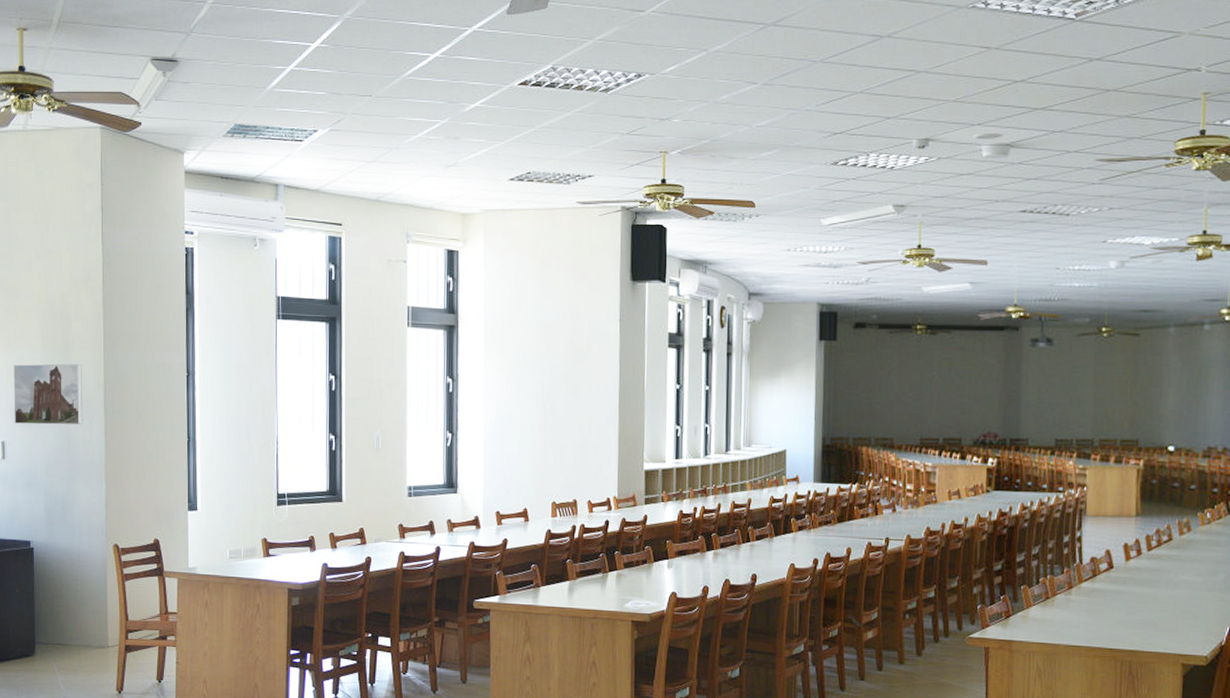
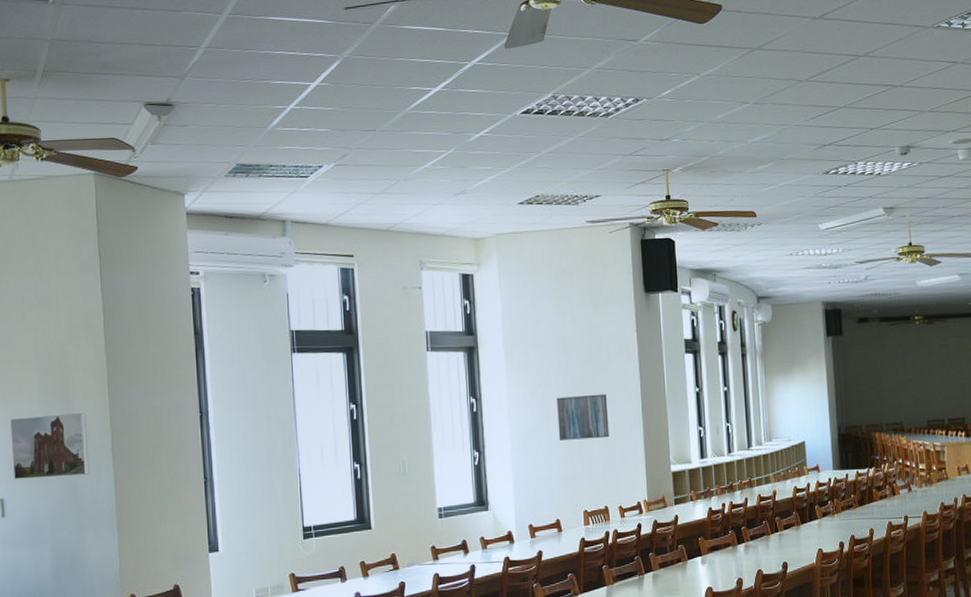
wall art: none [532,383,585,430] -> present [557,394,609,440]

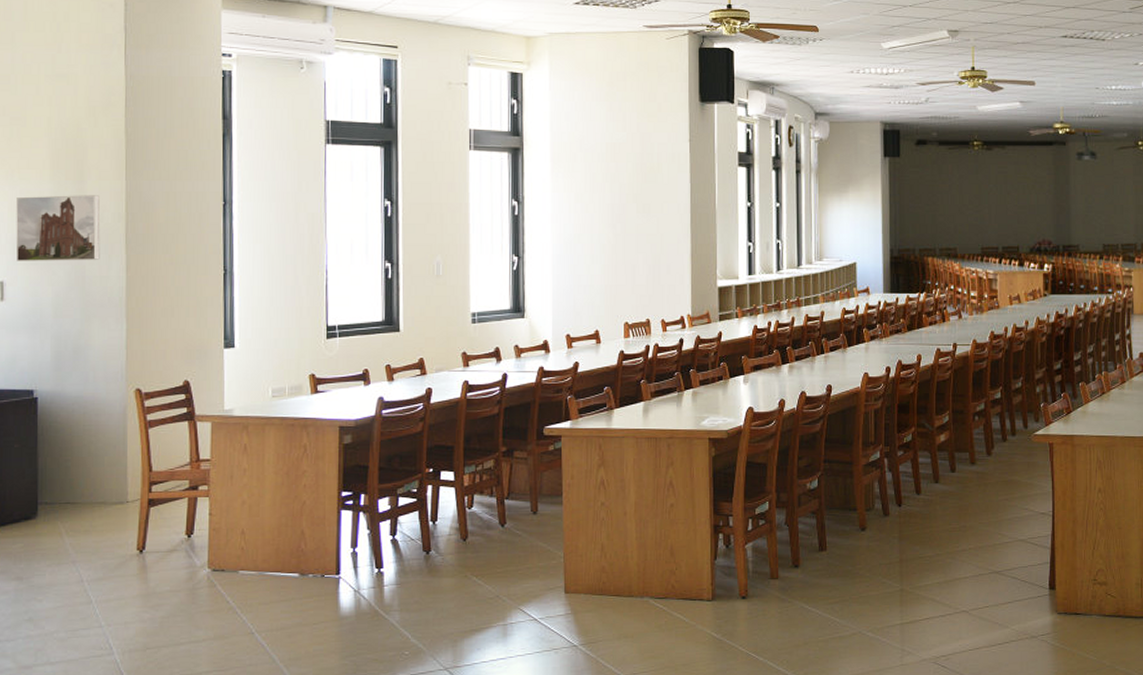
wall art: present [557,394,609,440] -> none [602,203,656,249]

